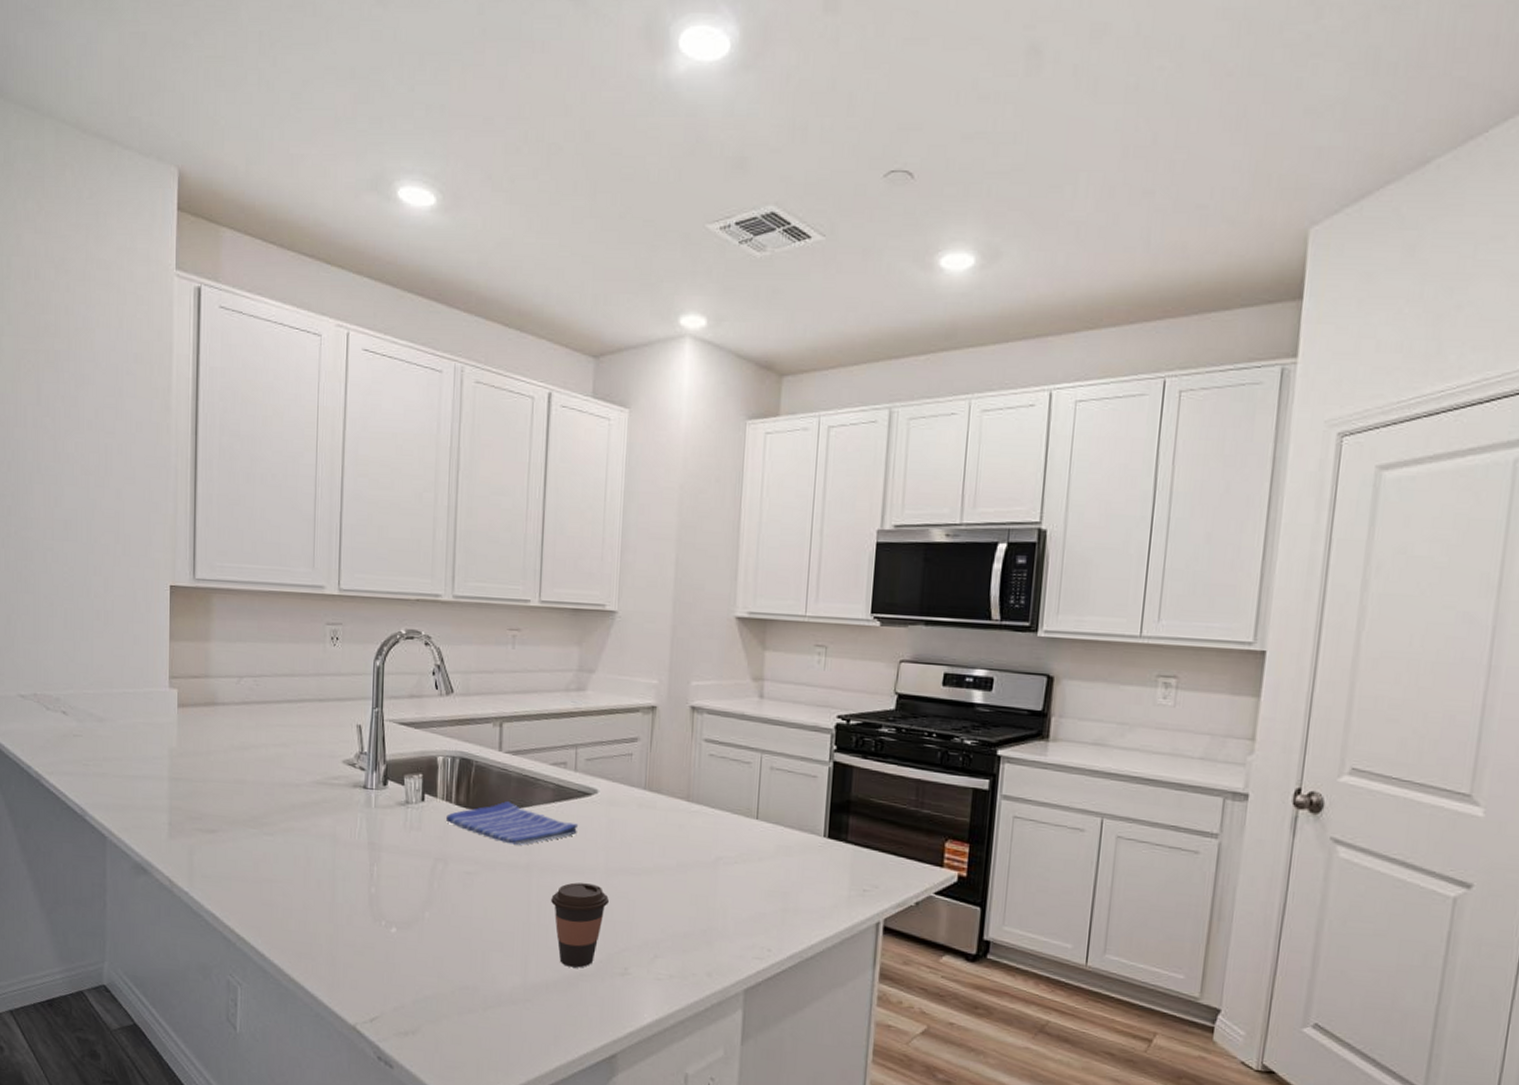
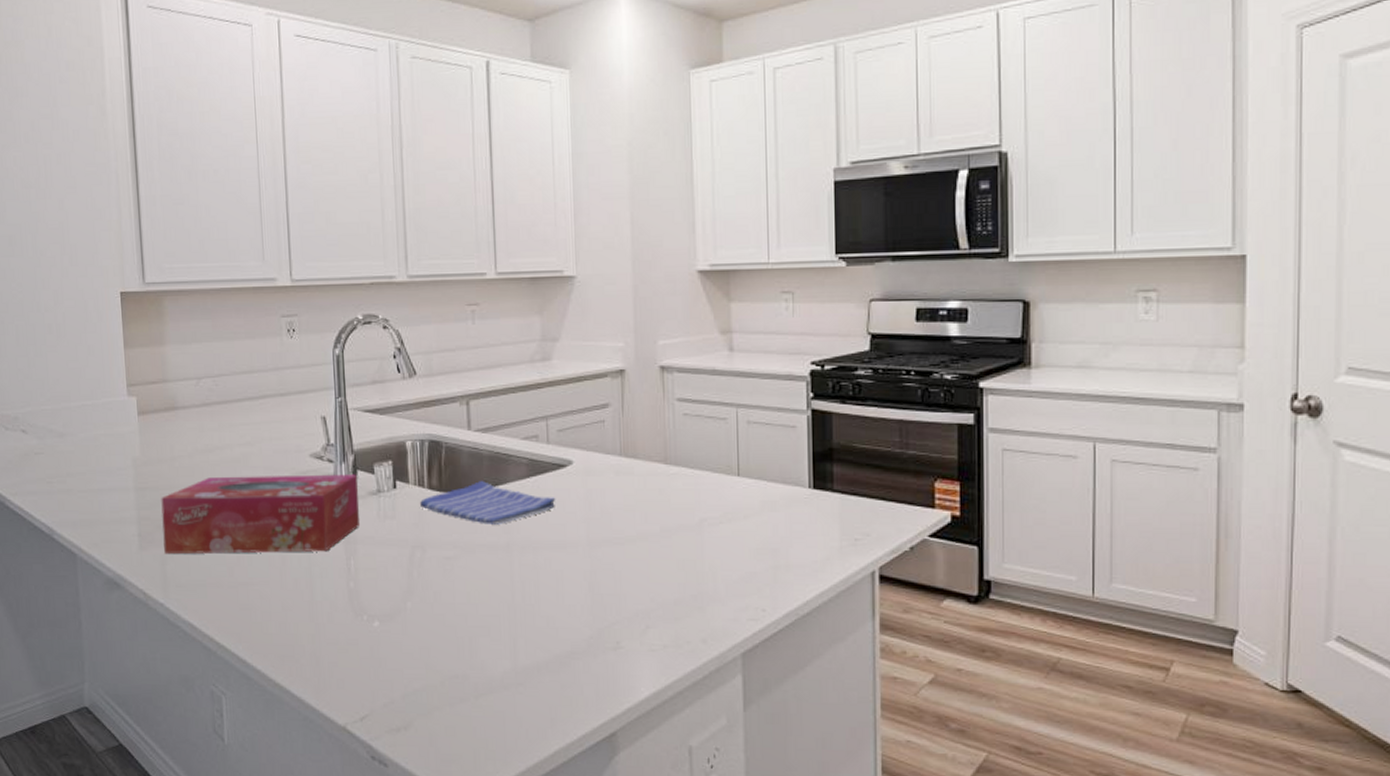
tissue box: none [193,774,388,856] -> present [161,474,360,555]
coffee cup: present [551,882,609,968] -> none [535,558,594,646]

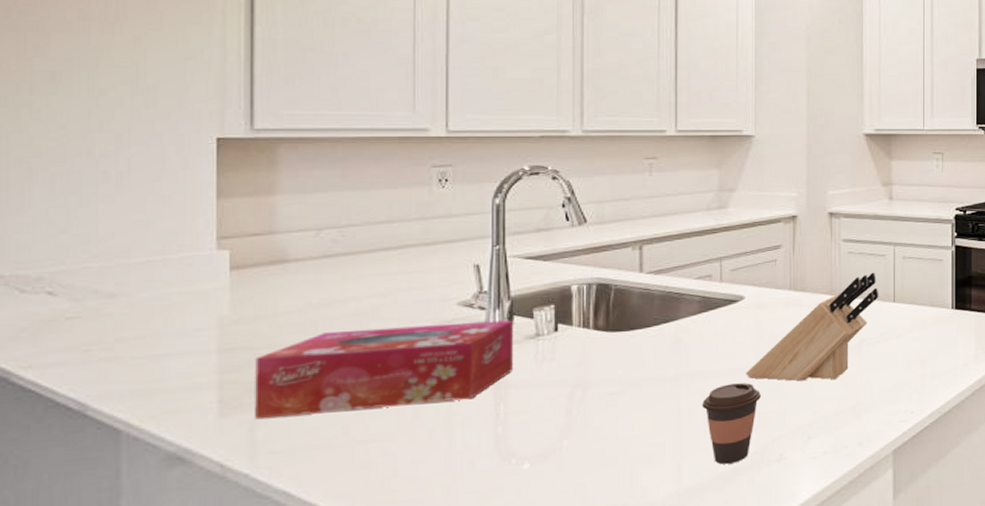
dish towel: present [420,481,556,525] -> none [584,319,727,359]
coffee cup: none [535,558,594,646] -> present [702,383,761,465]
knife block: none [577,439,721,562] -> present [745,272,879,381]

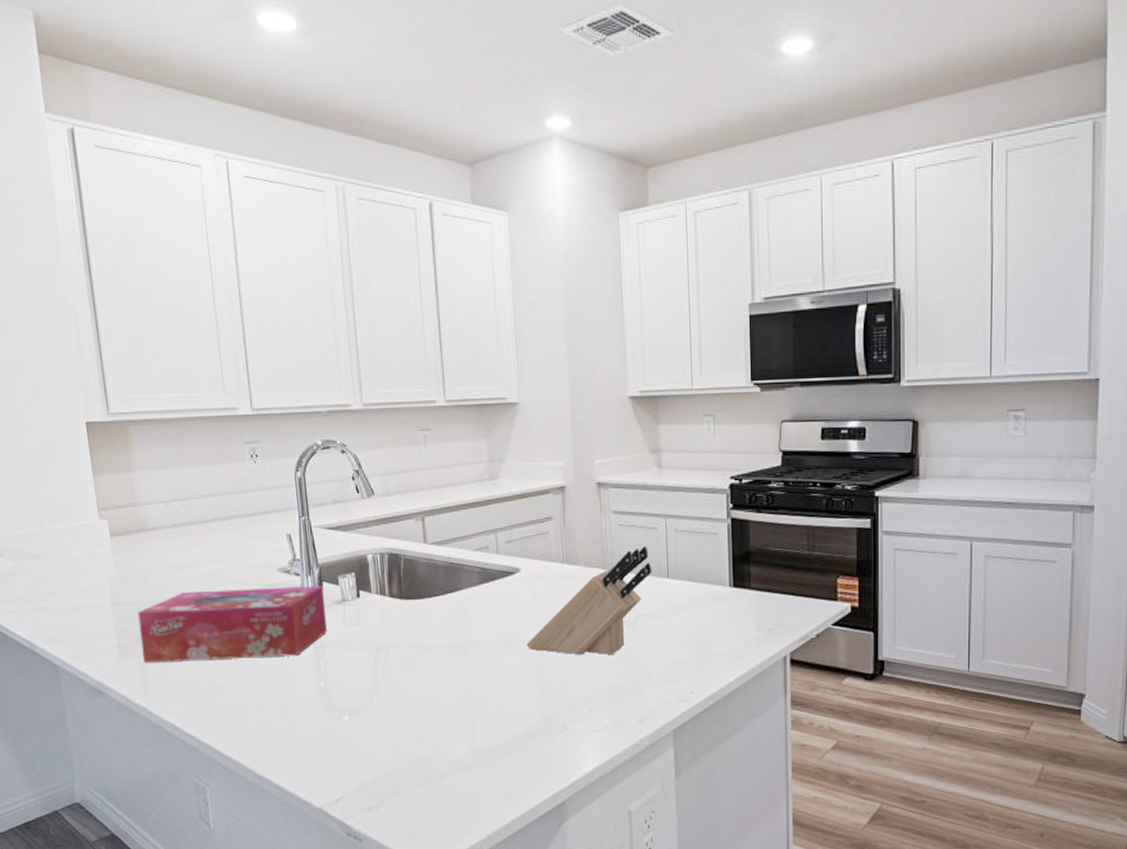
coffee cup: present [702,383,761,465] -> none [489,654,542,730]

